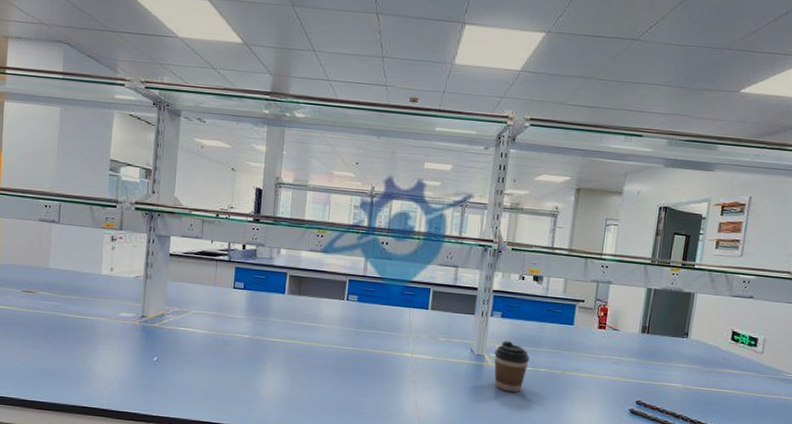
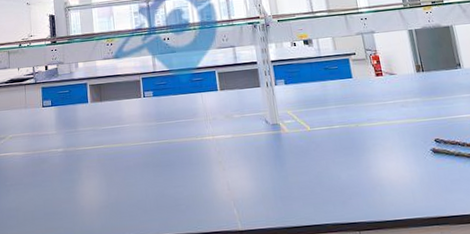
coffee cup: present [494,341,530,393] -> none [287,105,323,155]

